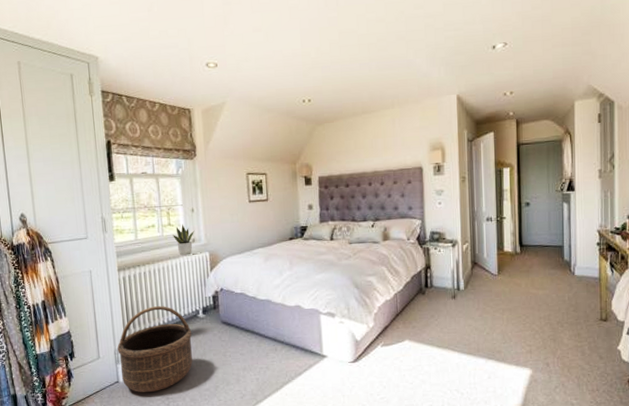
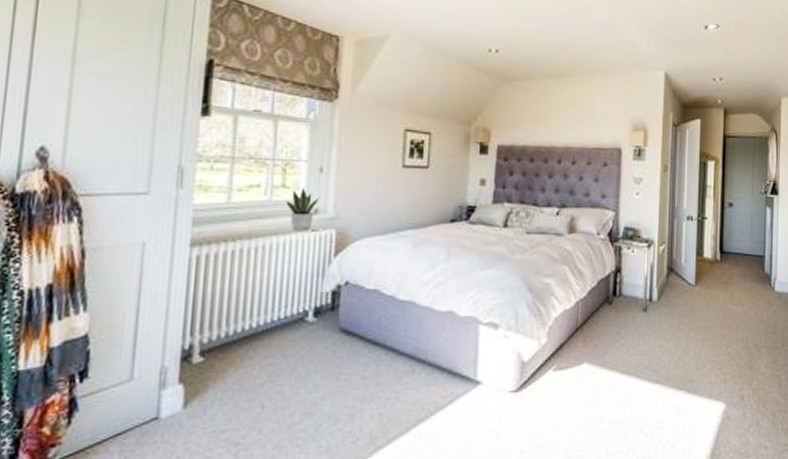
basket: present [117,306,193,393] -> none [164,302,293,436]

